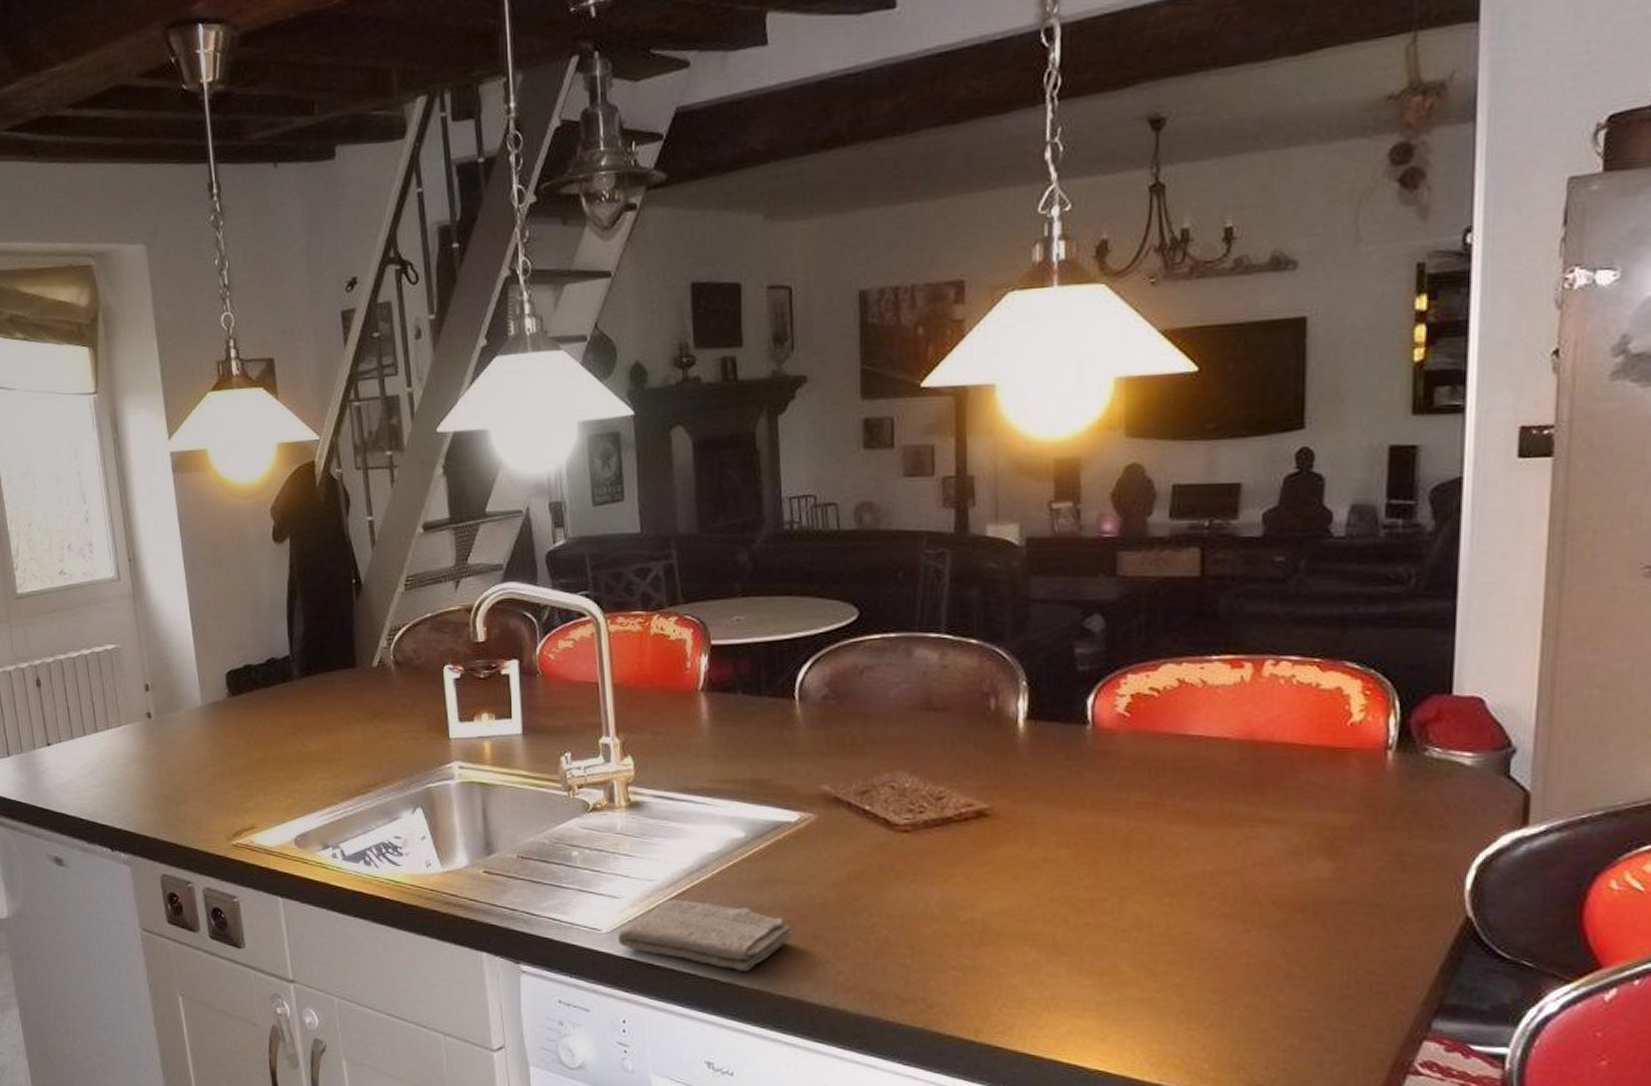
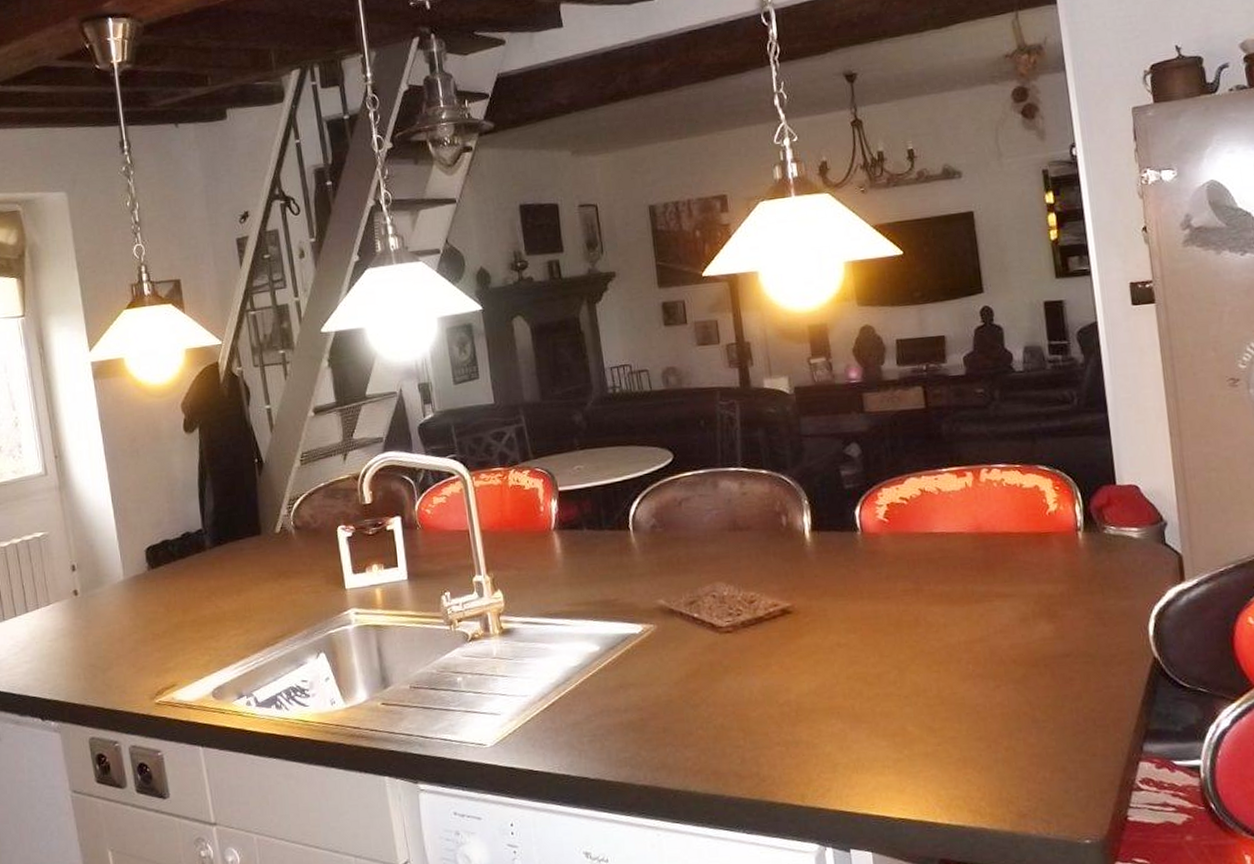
washcloth: present [618,899,792,972] -> none [501,710,646,768]

